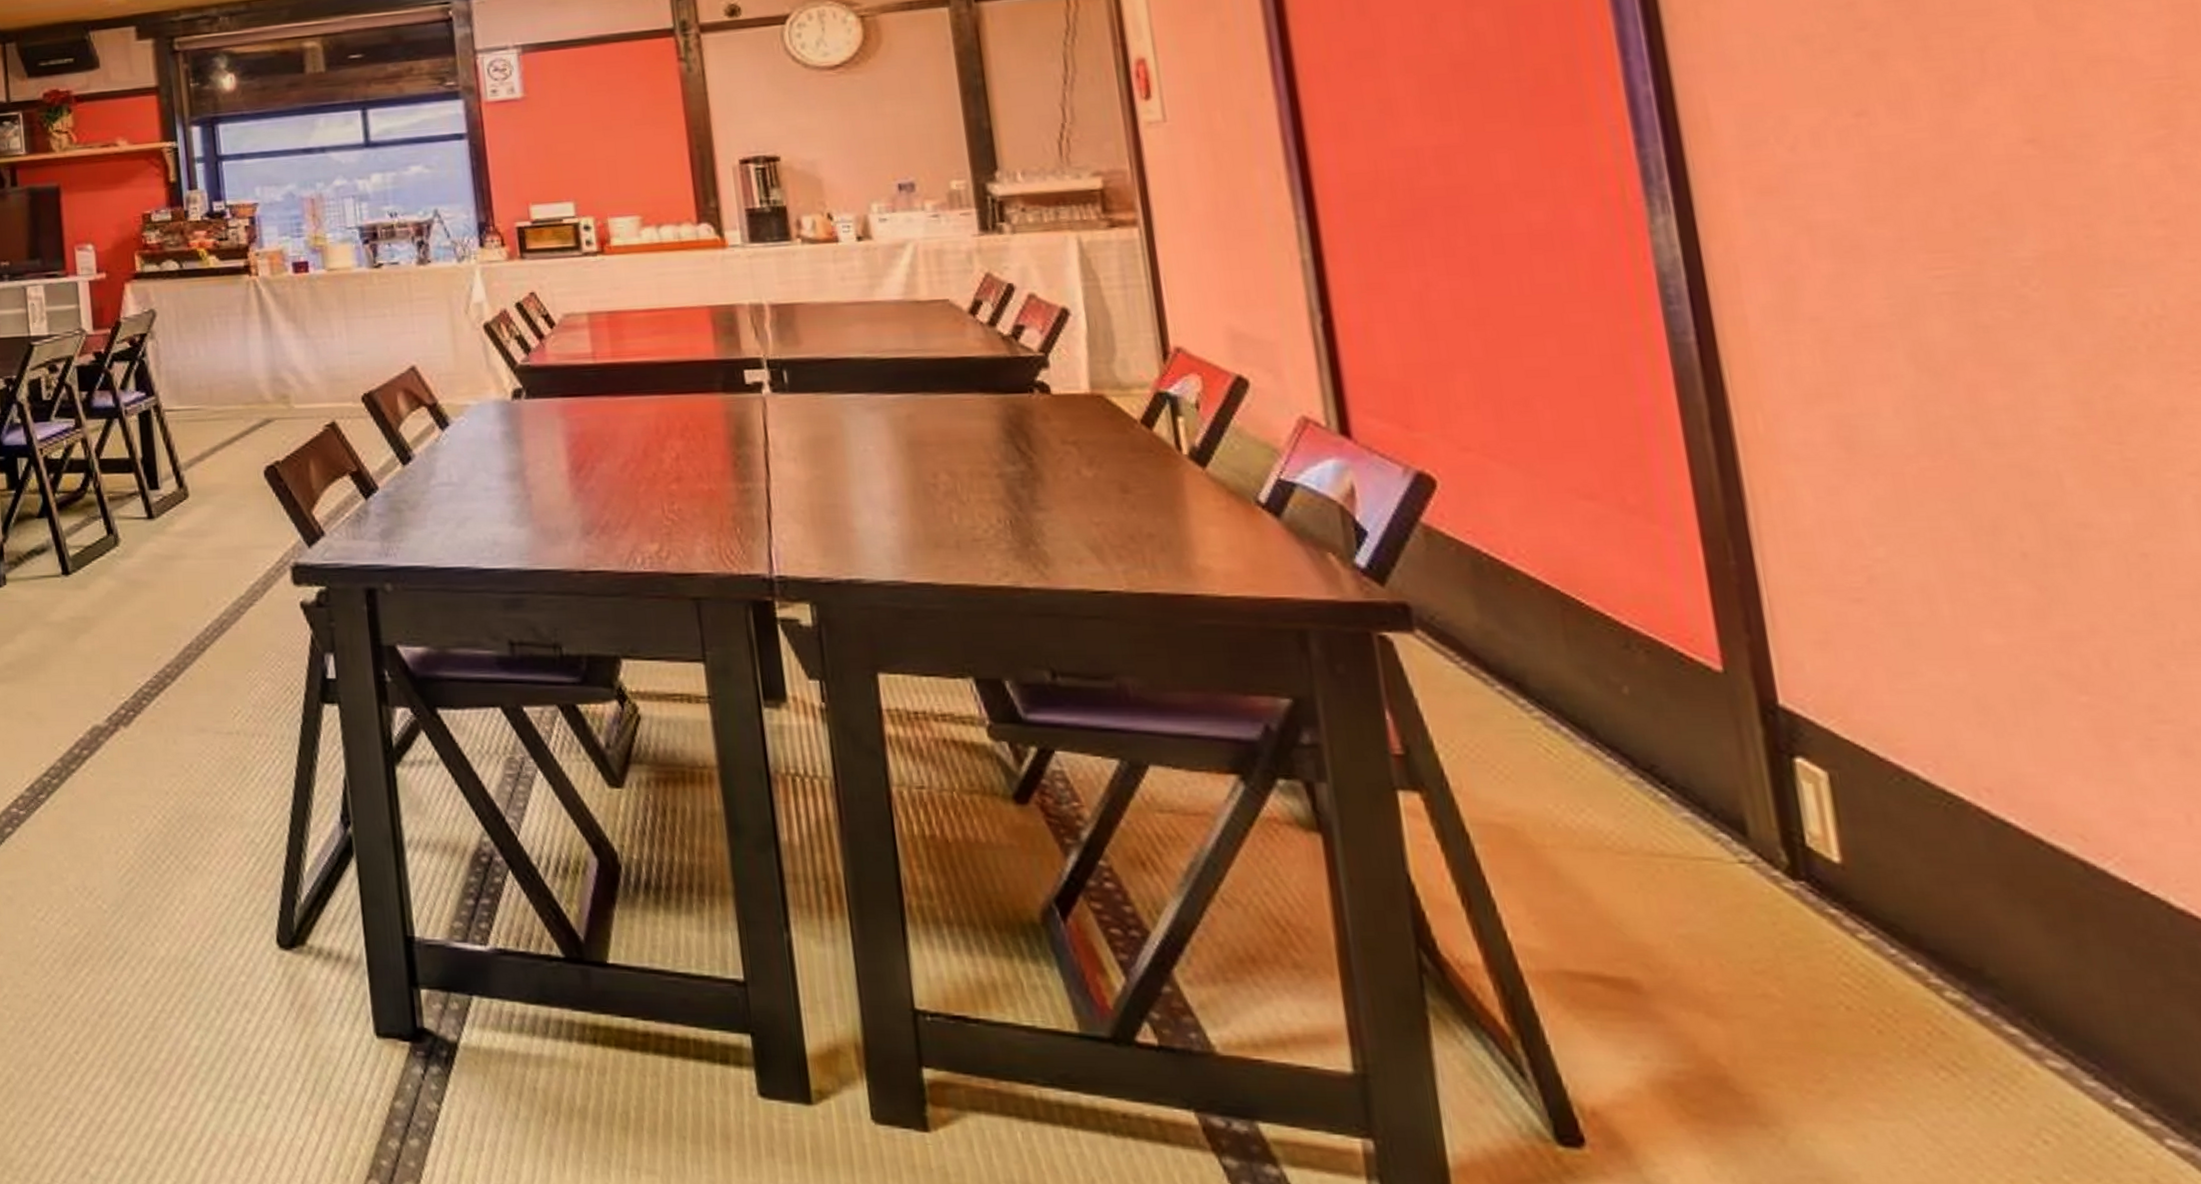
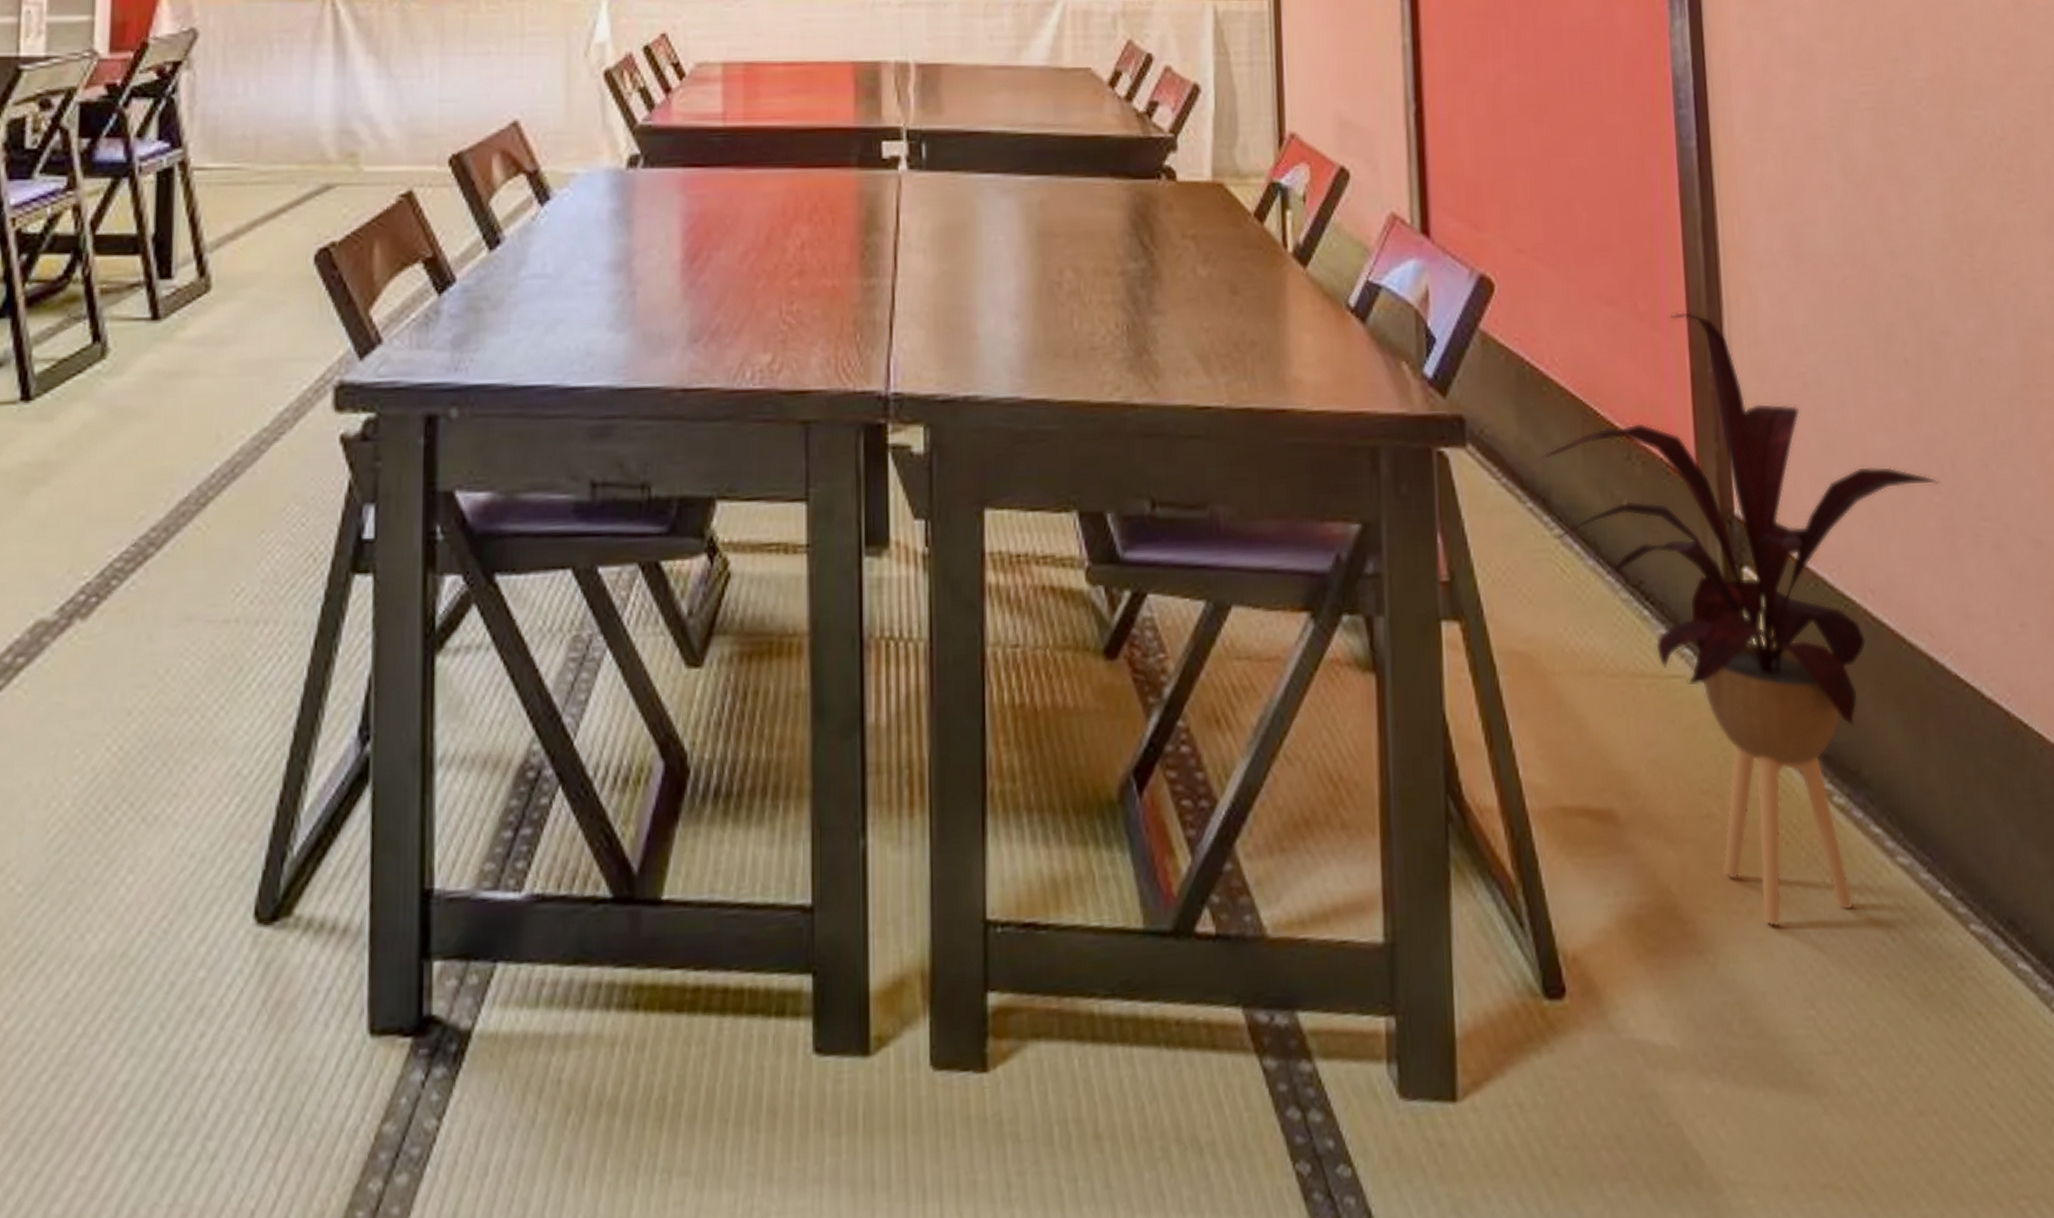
house plant: none [1511,504,2089,1112] -> present [1542,311,1941,927]

